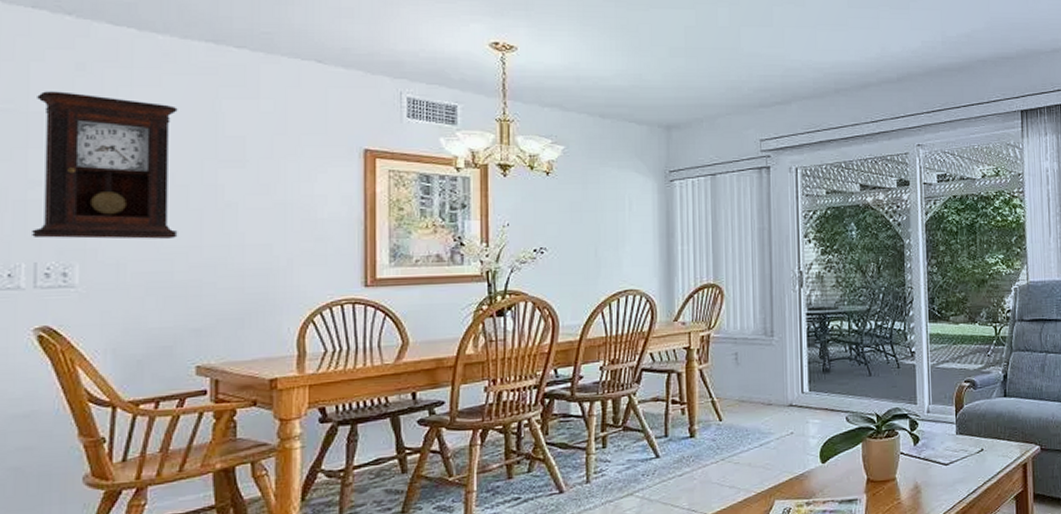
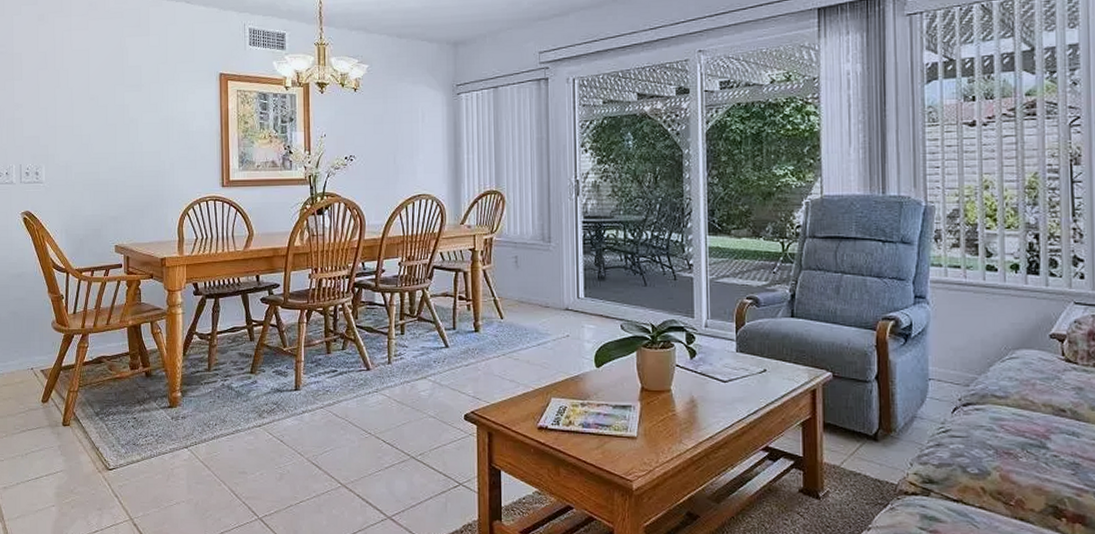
pendulum clock: present [32,91,178,239] -> none [18,37,102,148]

